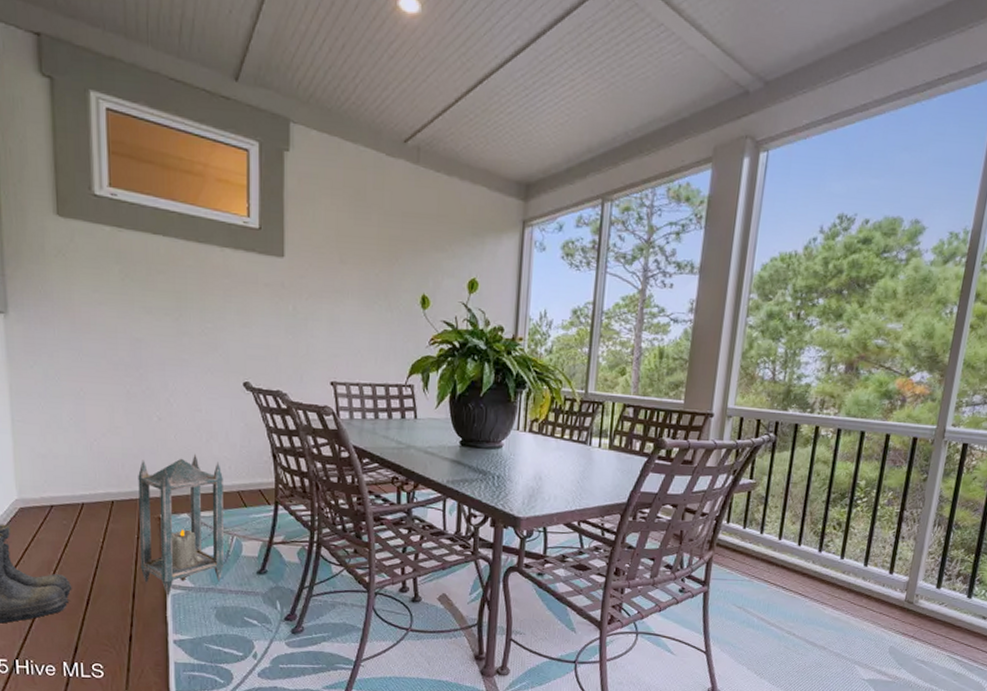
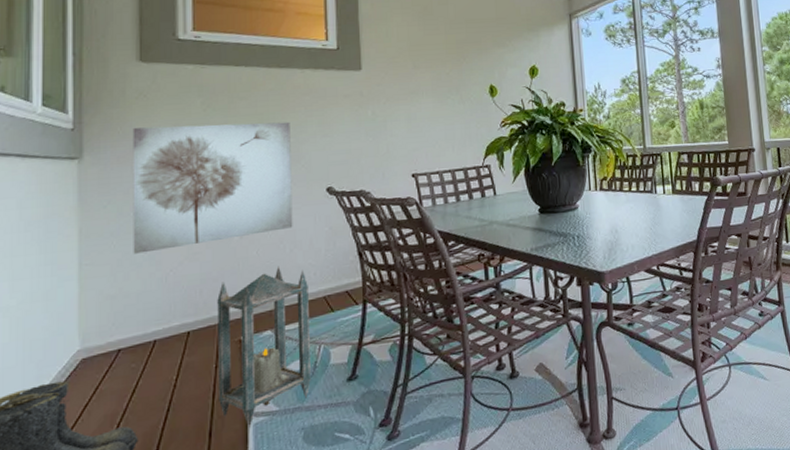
wall art: none [53,289,210,419] -> present [132,122,293,254]

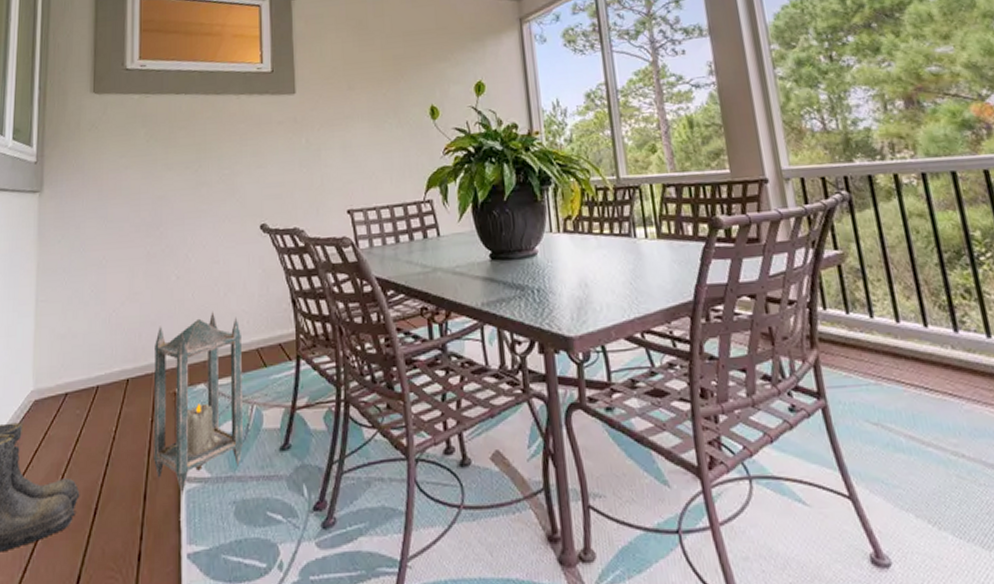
wall art: present [132,122,293,254] -> none [81,152,227,292]

